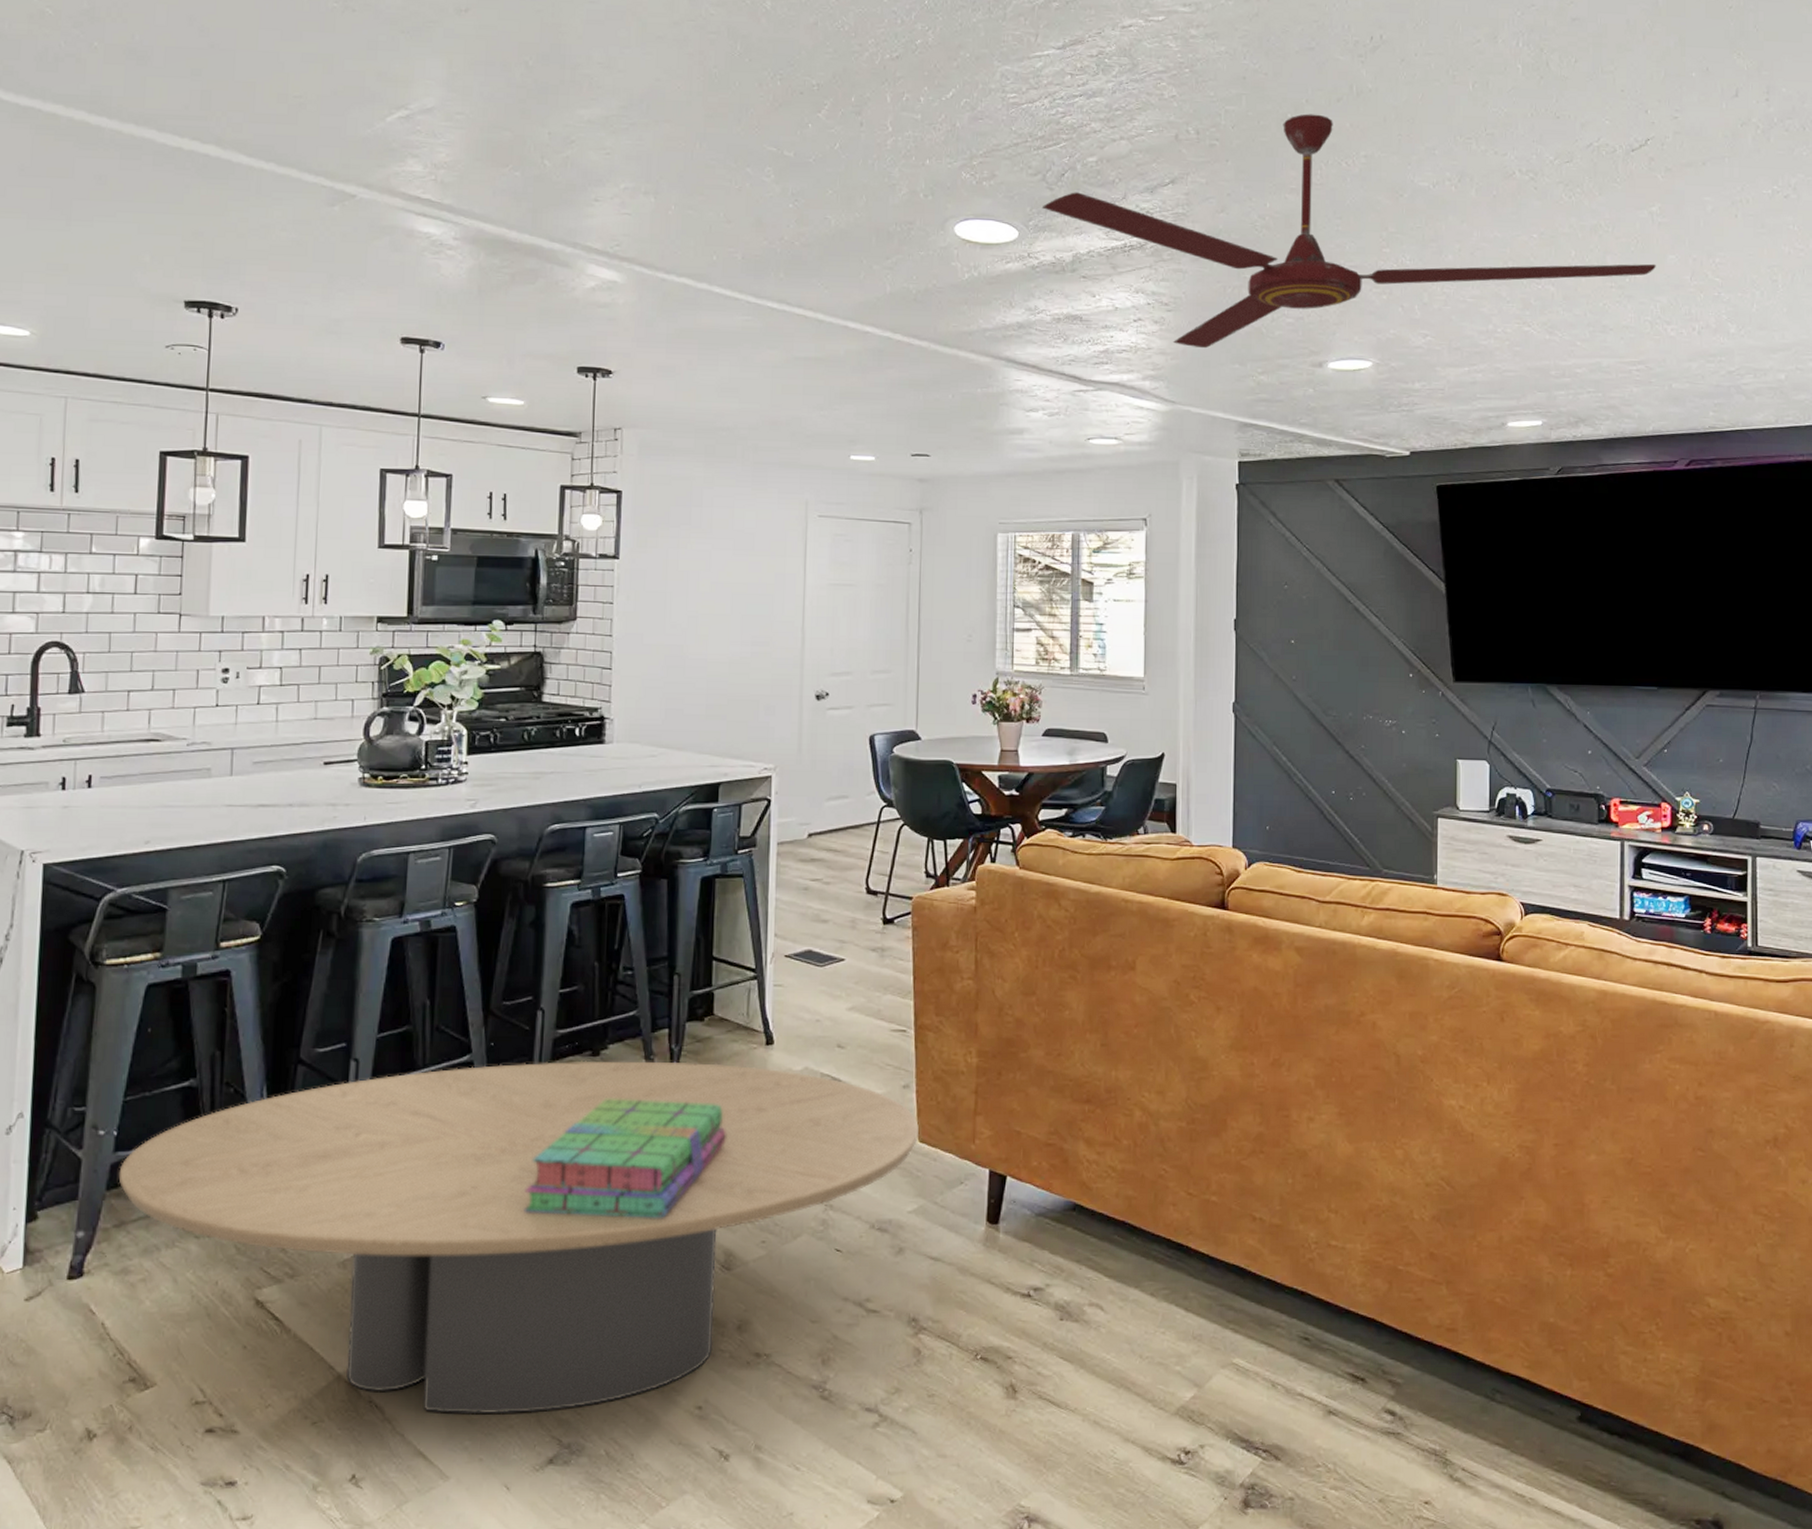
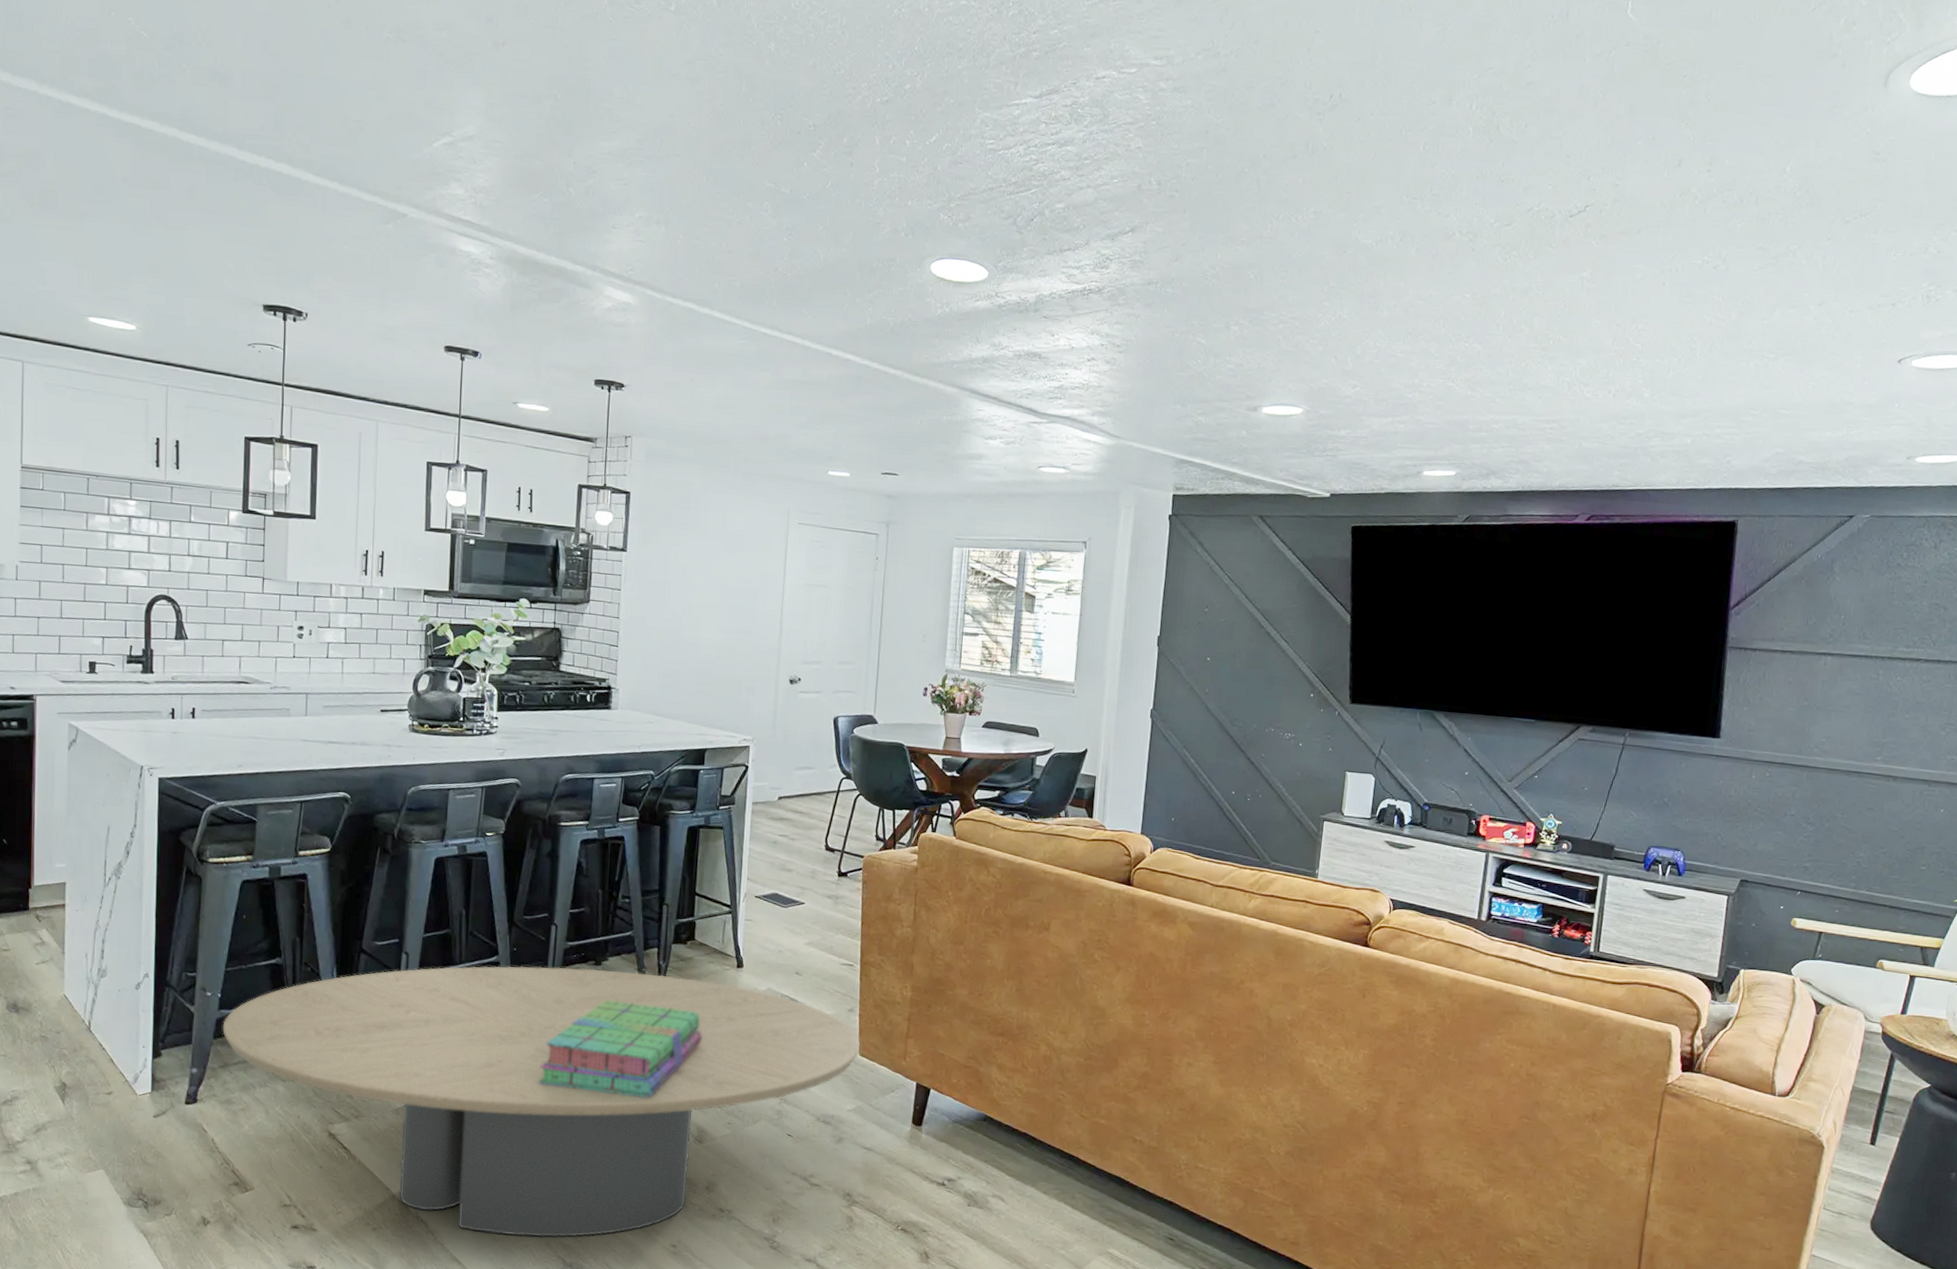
ceiling fan: present [1041,114,1656,349] -> none [1011,169,1580,389]

